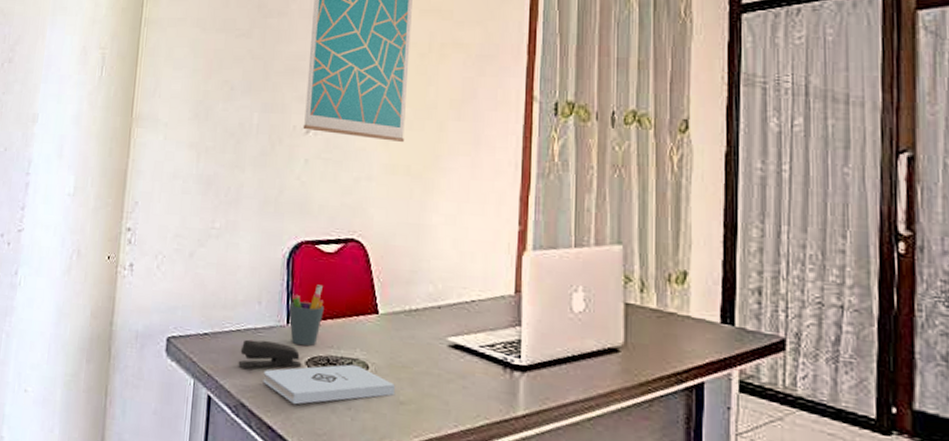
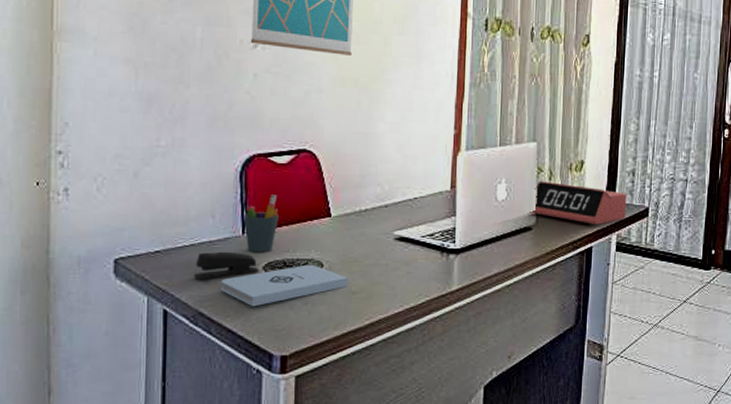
alarm clock: none [615,292,752,355] -> present [529,181,627,225]

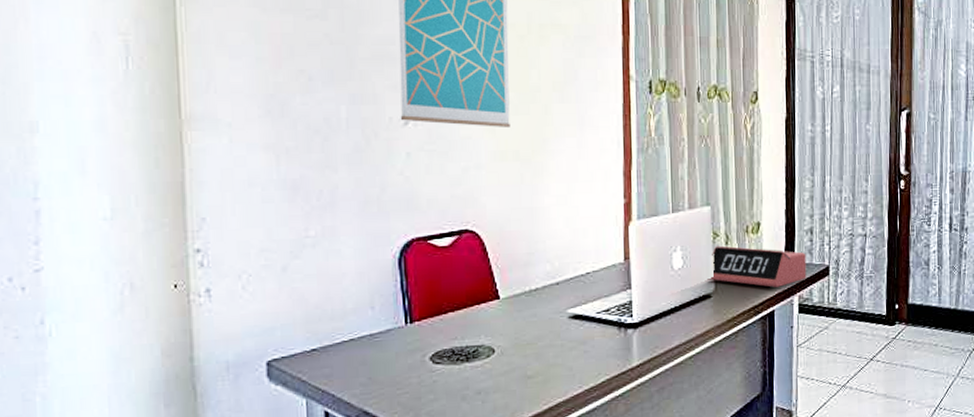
stapler: present [194,251,259,280] -> none [355,344,426,376]
notepad: present [221,264,349,307] -> none [385,351,523,401]
pen holder: present [244,194,279,253] -> none [406,280,444,343]

